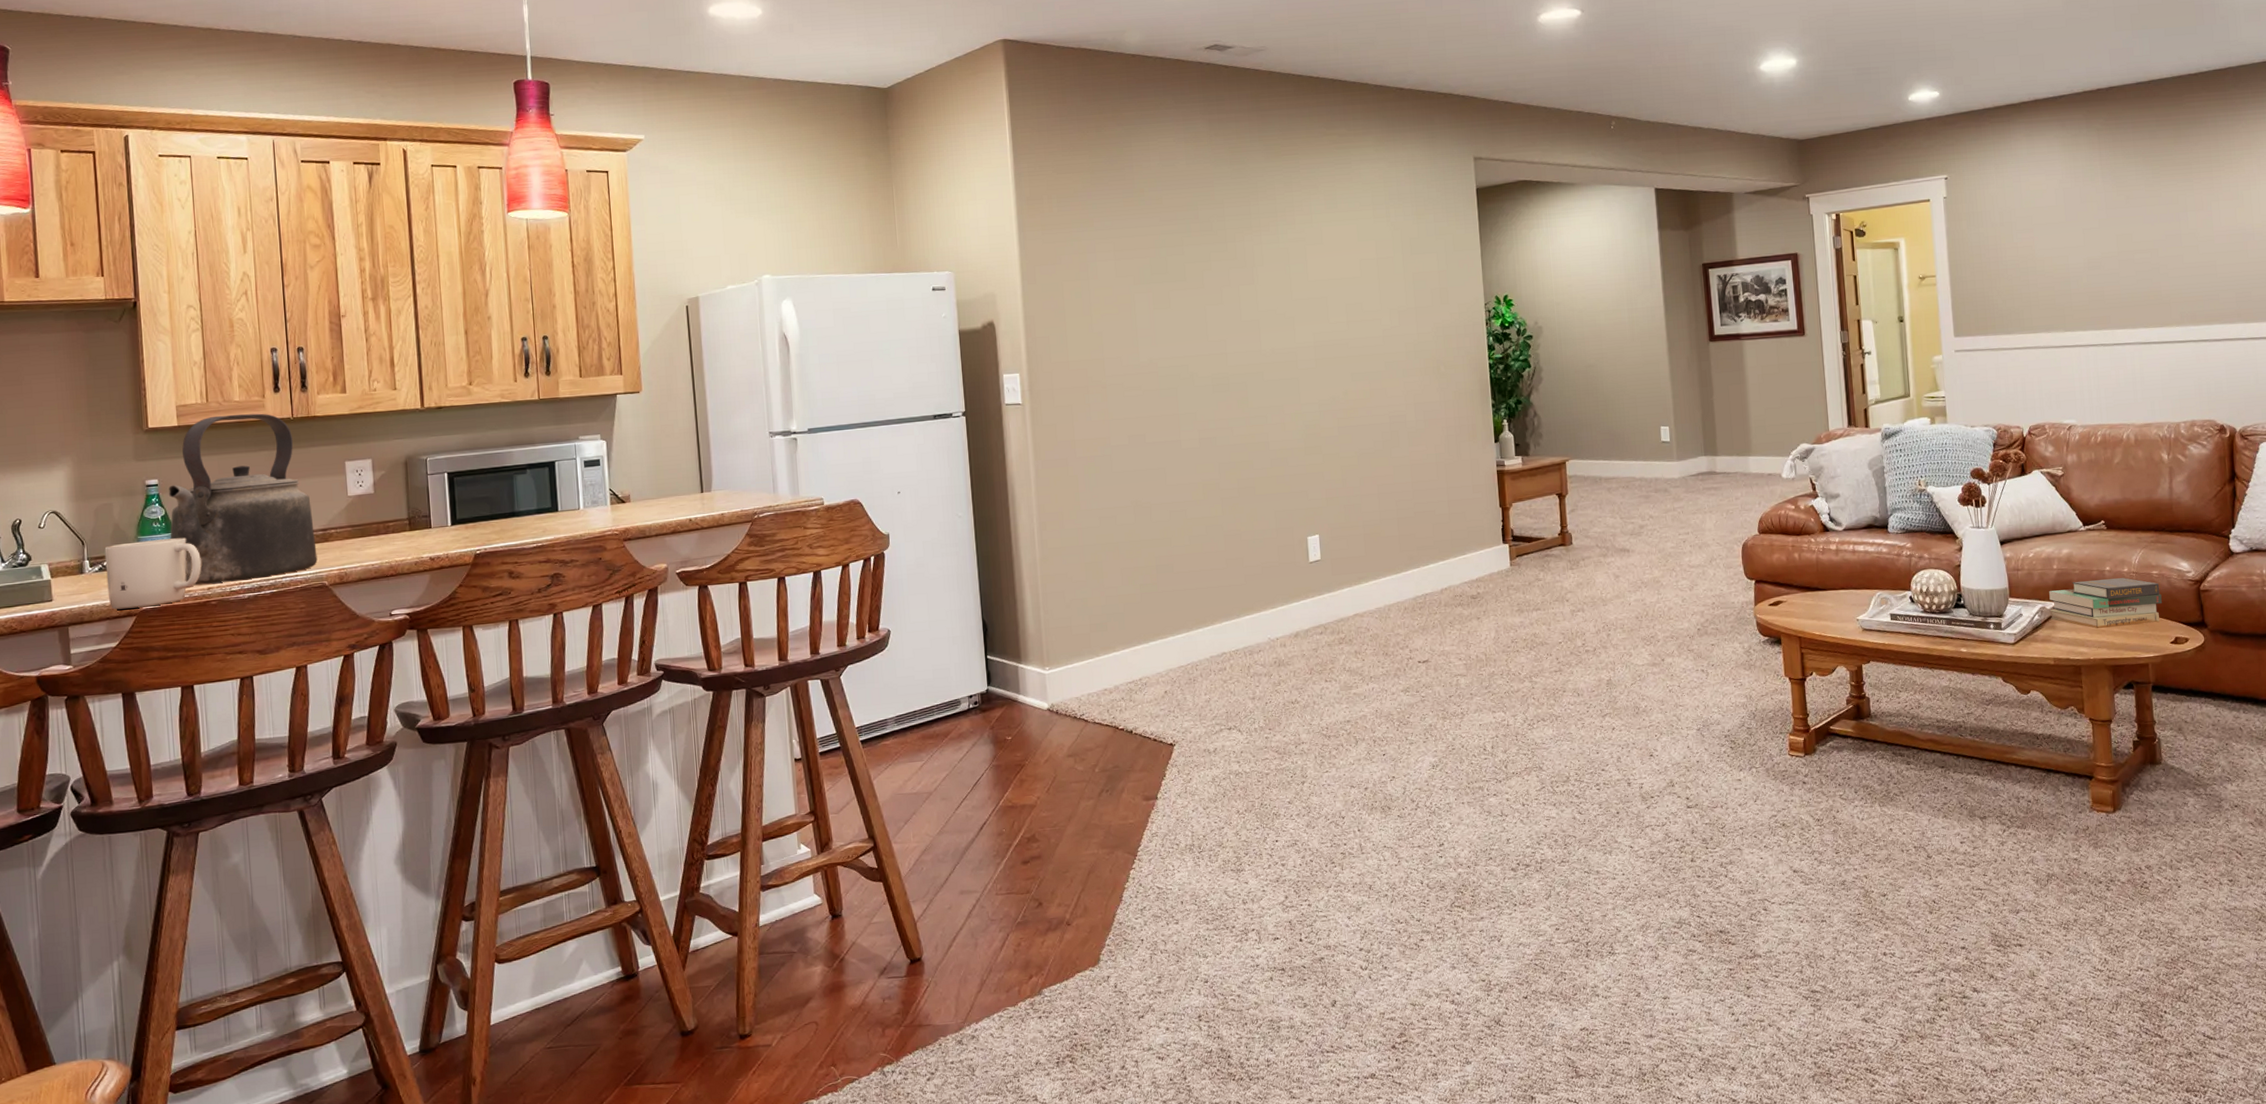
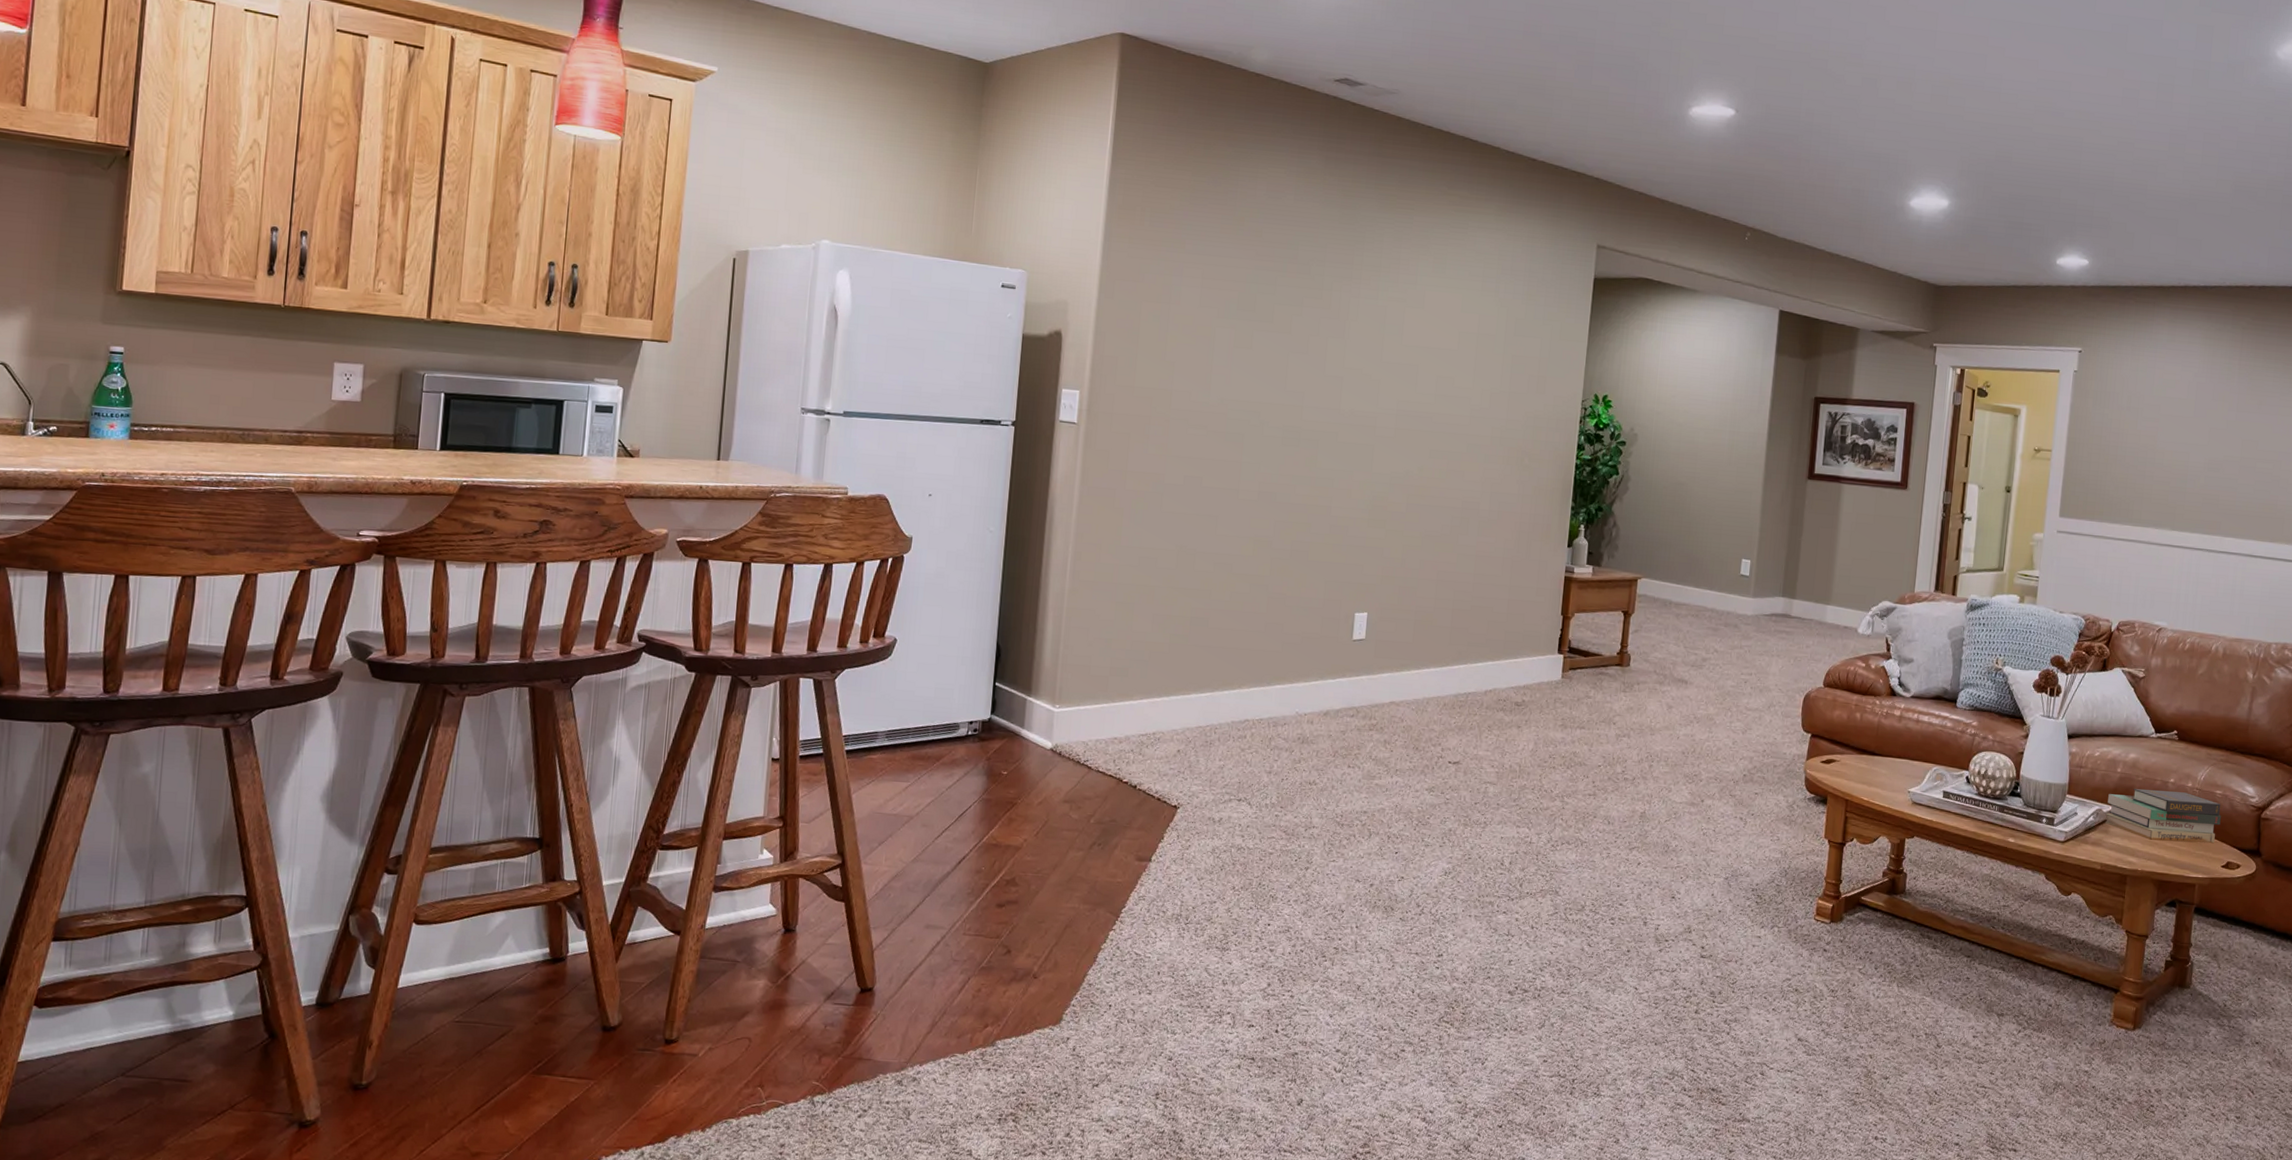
mug: present [104,537,202,610] -> none [49,409,159,483]
kettle: present [168,413,318,585] -> none [127,289,290,472]

